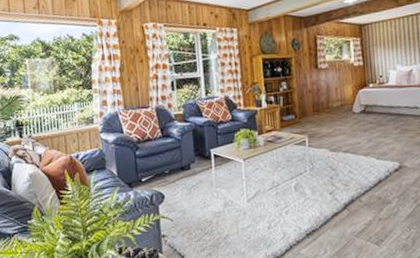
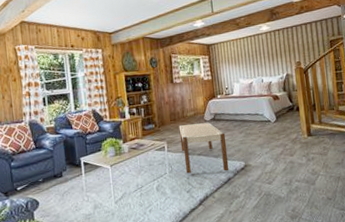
bench: none [322,115,380,173] -> present [179,122,229,174]

